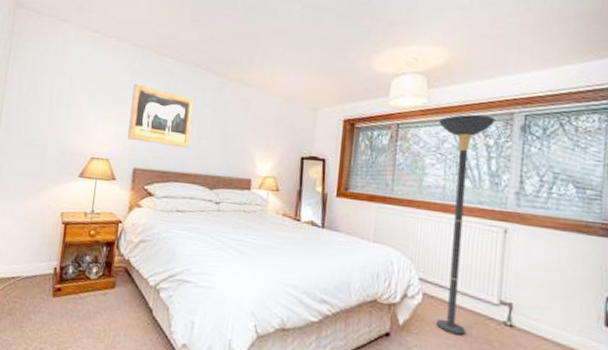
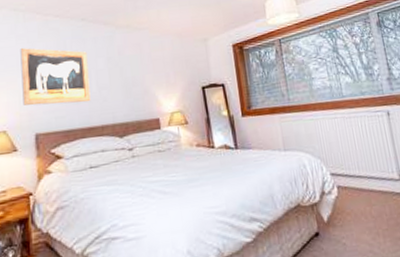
floor lamp: present [437,114,495,336] -> none [312,18,381,217]

